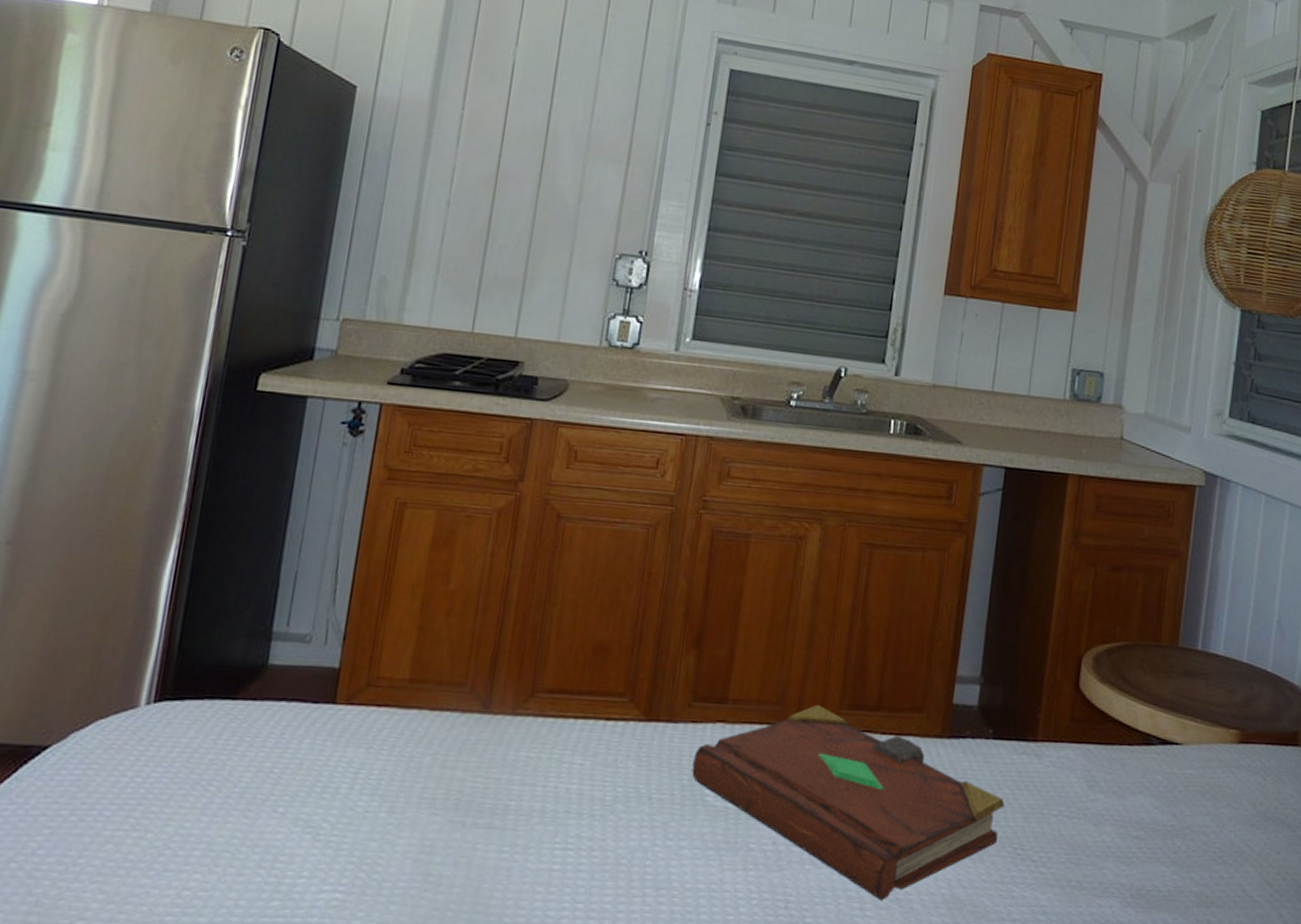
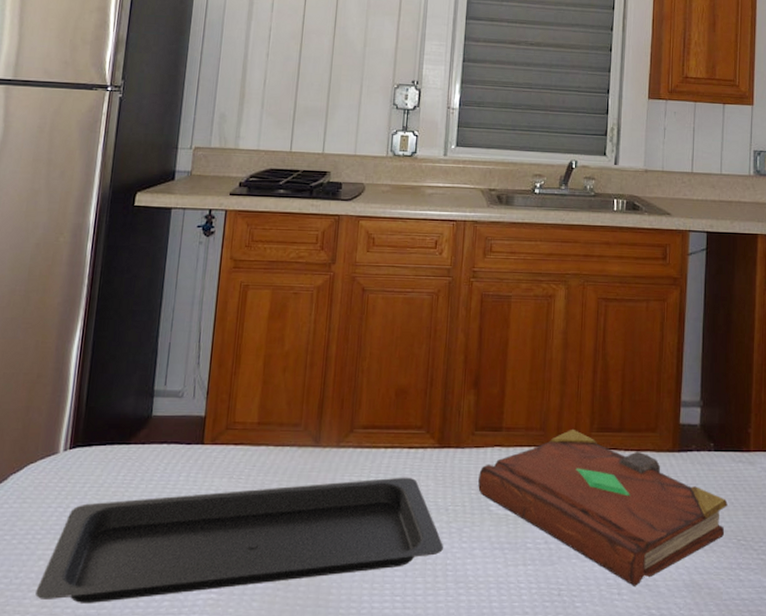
serving tray: none [100,755,643,900] -> present [35,477,443,603]

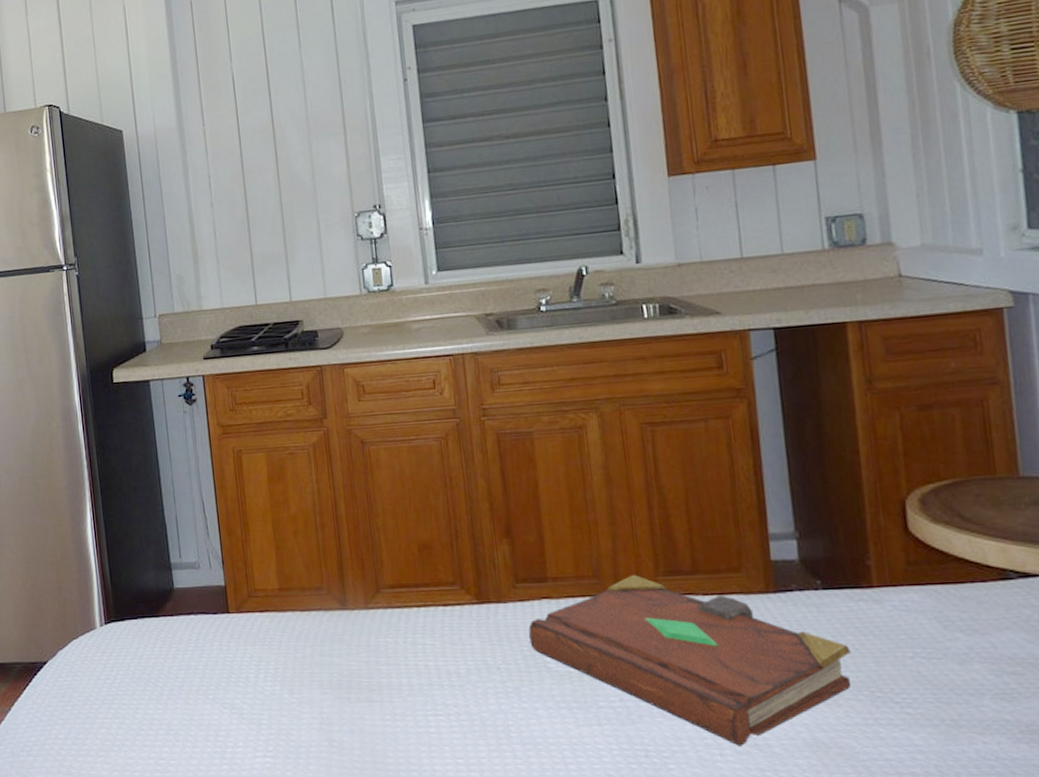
serving tray: present [35,477,443,603] -> none [104,636,502,767]

